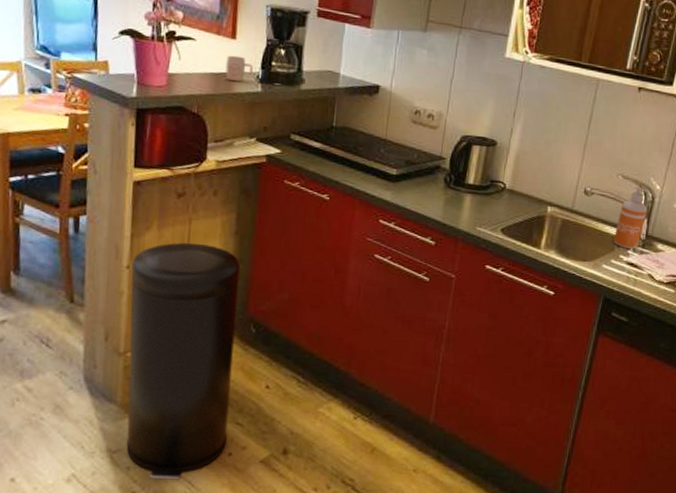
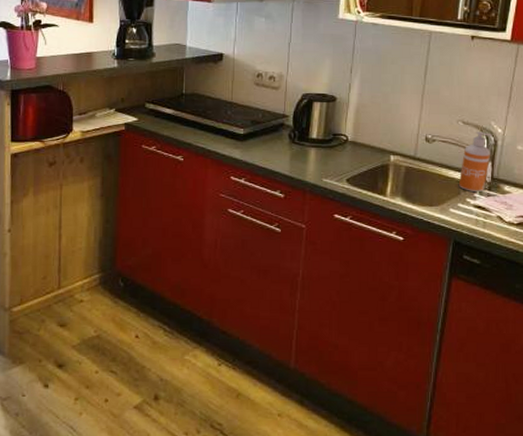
pedal bin: present [126,242,241,480] -> none [12,206,107,425]
mug: present [225,55,253,82] -> none [85,37,109,60]

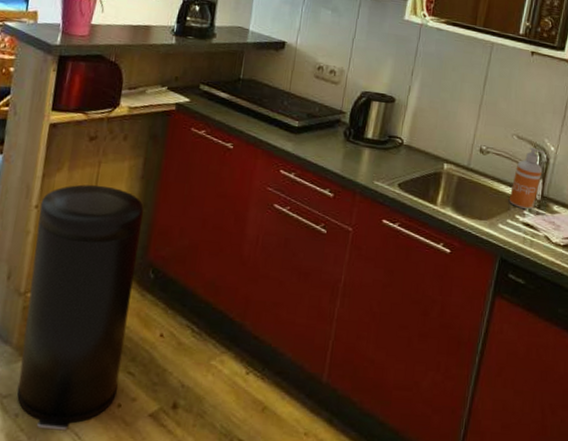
pedal bin: none [12,206,107,425] -> present [17,184,144,431]

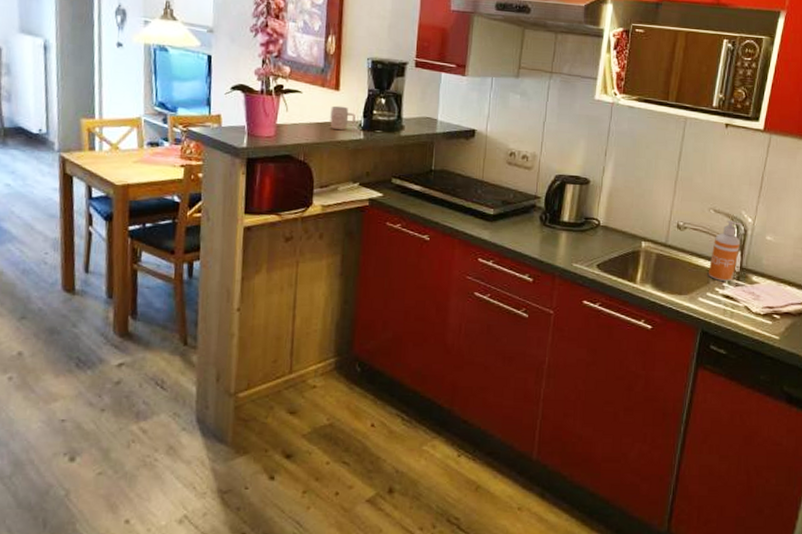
pedal bin: present [17,184,144,431] -> none [236,284,346,520]
mug: none [143,9,169,34] -> present [330,105,356,131]

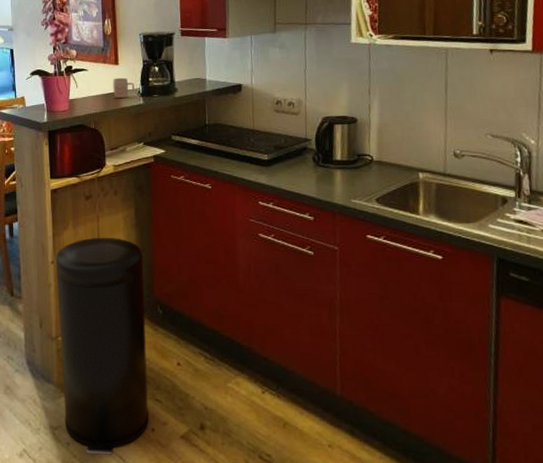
pedal bin: none [236,284,346,520] -> present [55,237,149,455]
soap dispenser: present [707,220,743,282] -> none [494,144,527,207]

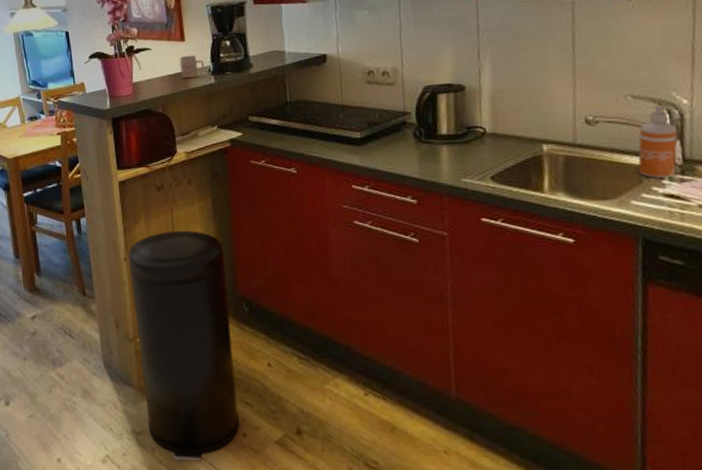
soap dispenser: none [494,144,527,207] -> present [637,105,678,179]

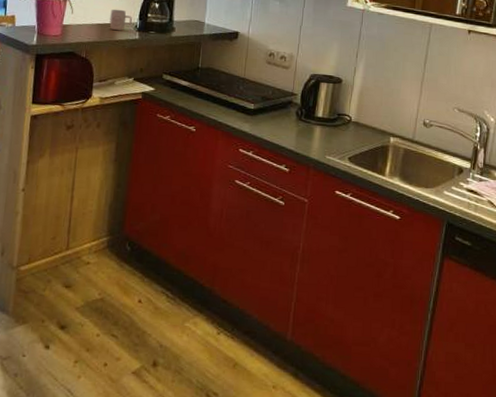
pedal bin: present [128,230,239,461] -> none [15,168,119,388]
soap dispenser: present [637,105,678,179] -> none [452,119,485,177]

